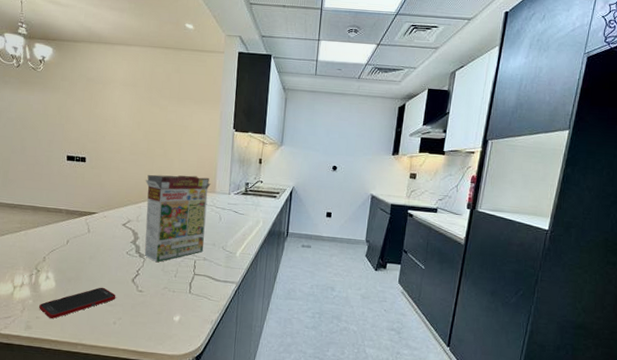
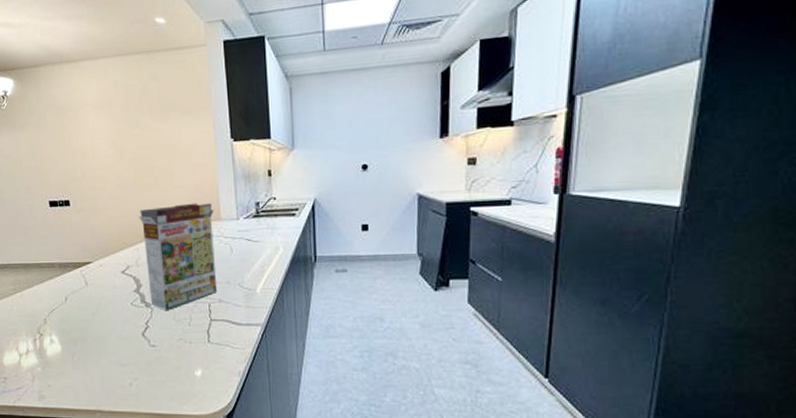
cell phone: present [39,287,116,319] -> none [49,346,128,386]

